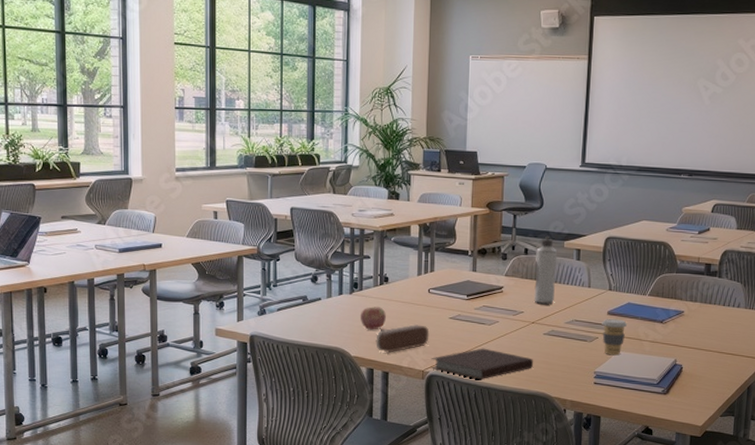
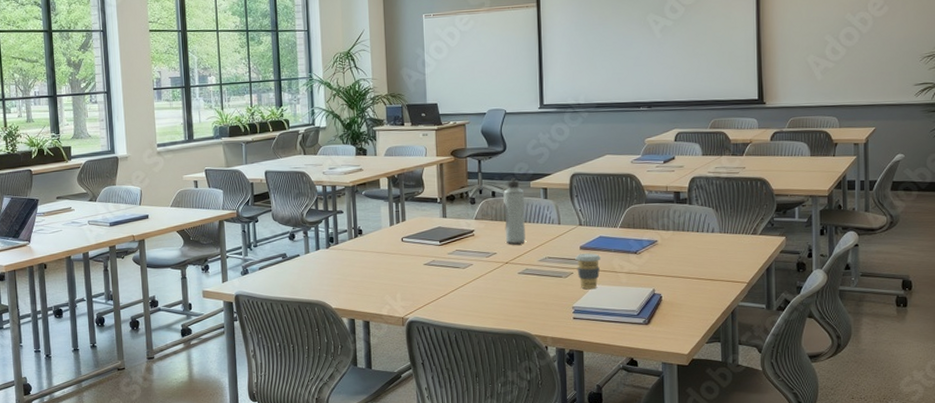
apple: present [359,307,386,330] -> none [337,259,363,282]
pencil case: present [376,324,430,353] -> none [354,273,406,303]
notebook: present [431,348,534,380] -> none [409,291,511,323]

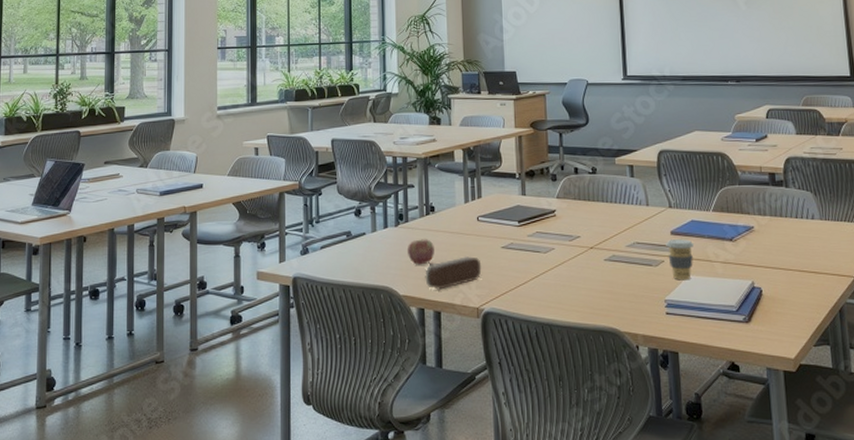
apple: none [337,259,363,282] -> present [406,239,434,265]
pencil case: none [354,273,406,303] -> present [425,256,482,290]
water bottle: present [503,178,525,245] -> none [586,154,612,228]

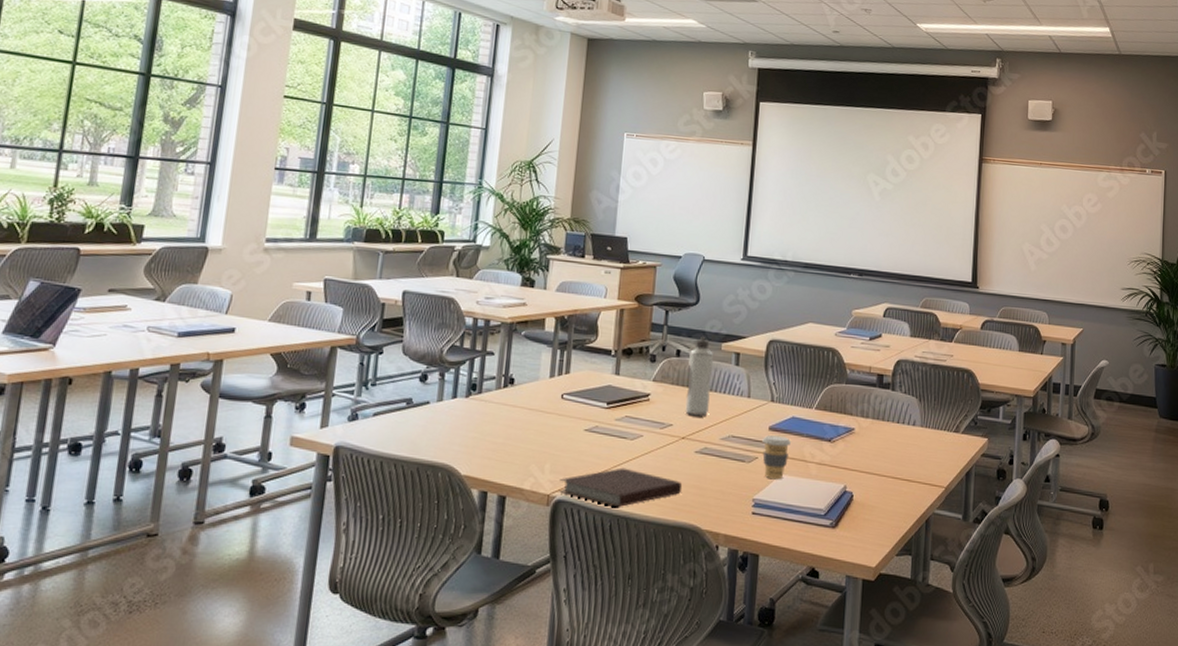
apple: present [406,239,434,265] -> none [475,414,508,443]
pencil case: present [425,256,482,290] -> none [492,437,560,472]
notebook: none [485,279,598,316] -> present [558,467,683,508]
water bottle: none [586,154,612,228] -> present [685,337,714,417]

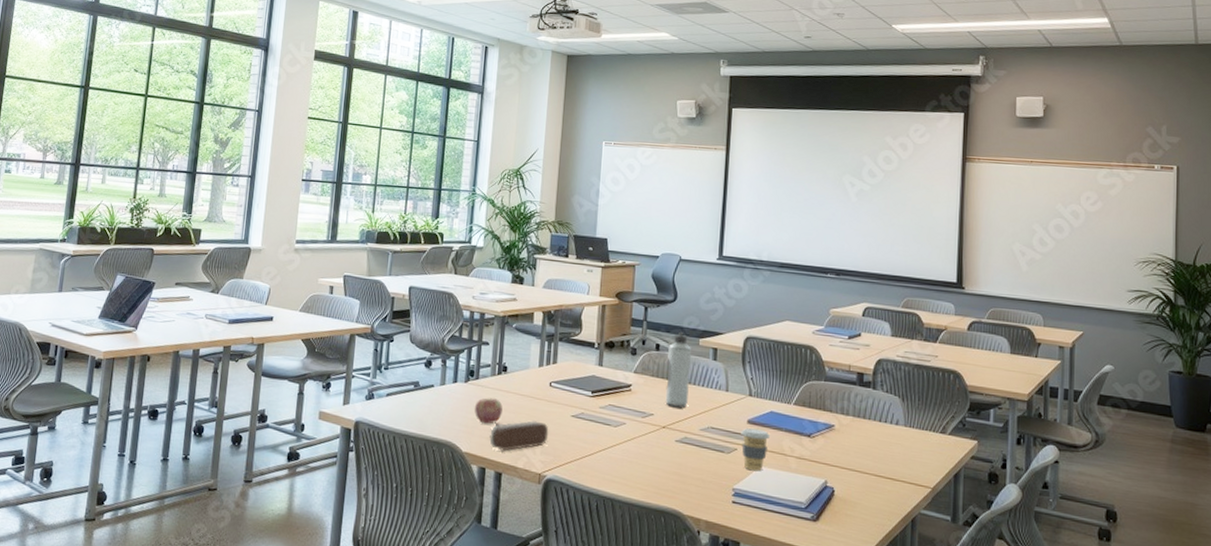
apple: none [475,414,508,443] -> present [474,398,503,424]
pencil case: none [492,437,560,472] -> present [489,421,549,451]
notebook: present [558,467,683,508] -> none [548,452,664,490]

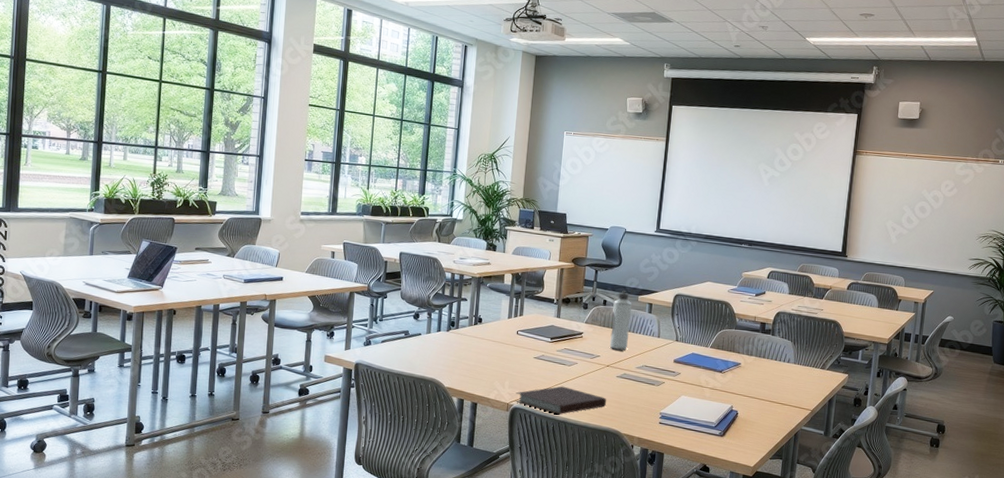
apple: present [474,398,503,424] -> none [454,344,478,365]
pencil case: present [489,421,549,451] -> none [467,362,516,386]
notebook: none [548,452,664,490] -> present [515,386,607,415]
coffee cup: present [741,428,771,472] -> none [668,366,691,400]

